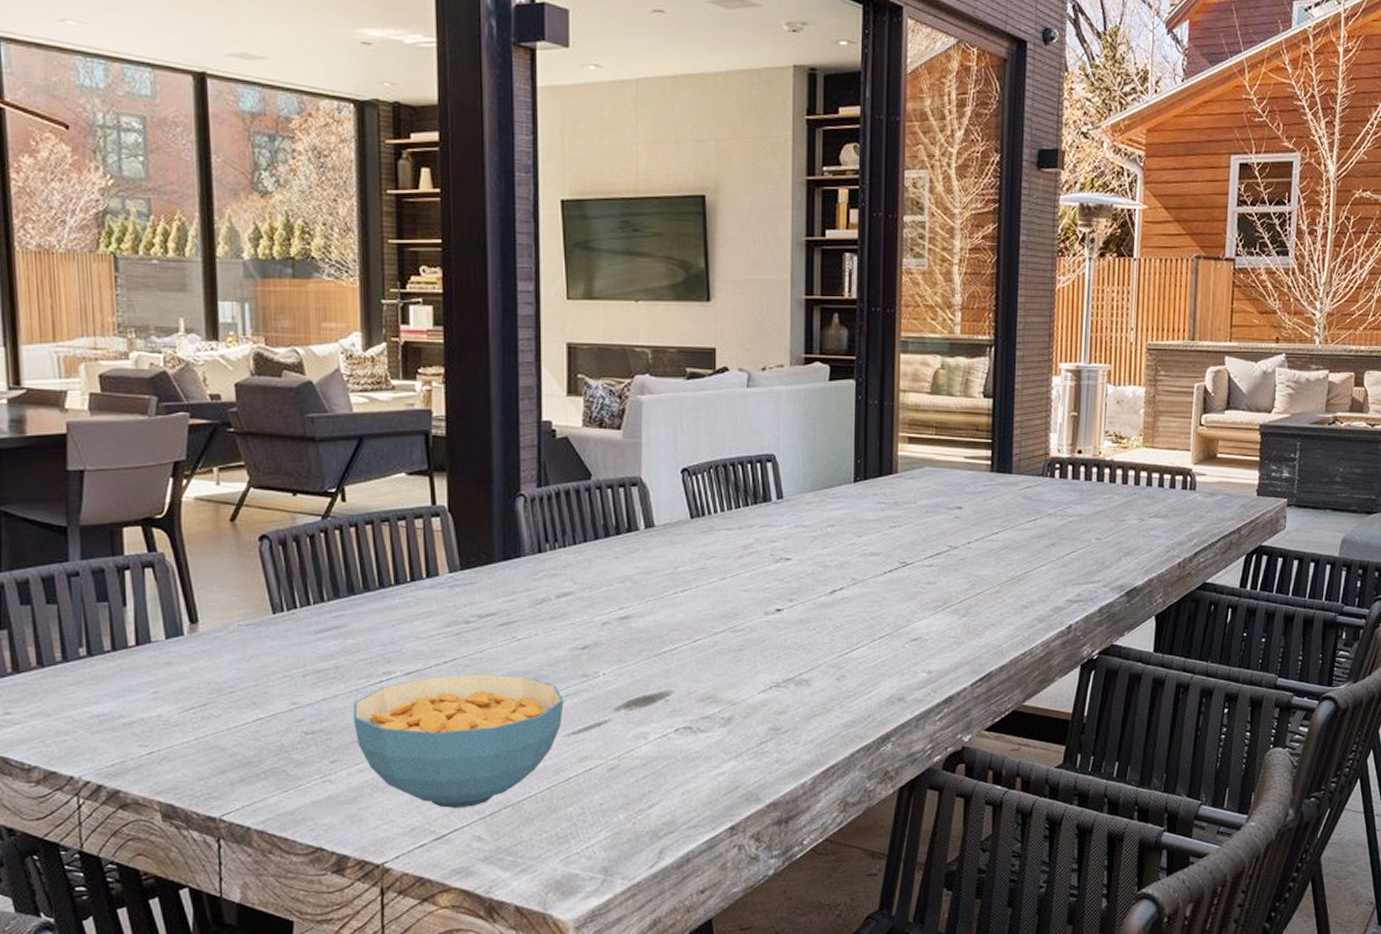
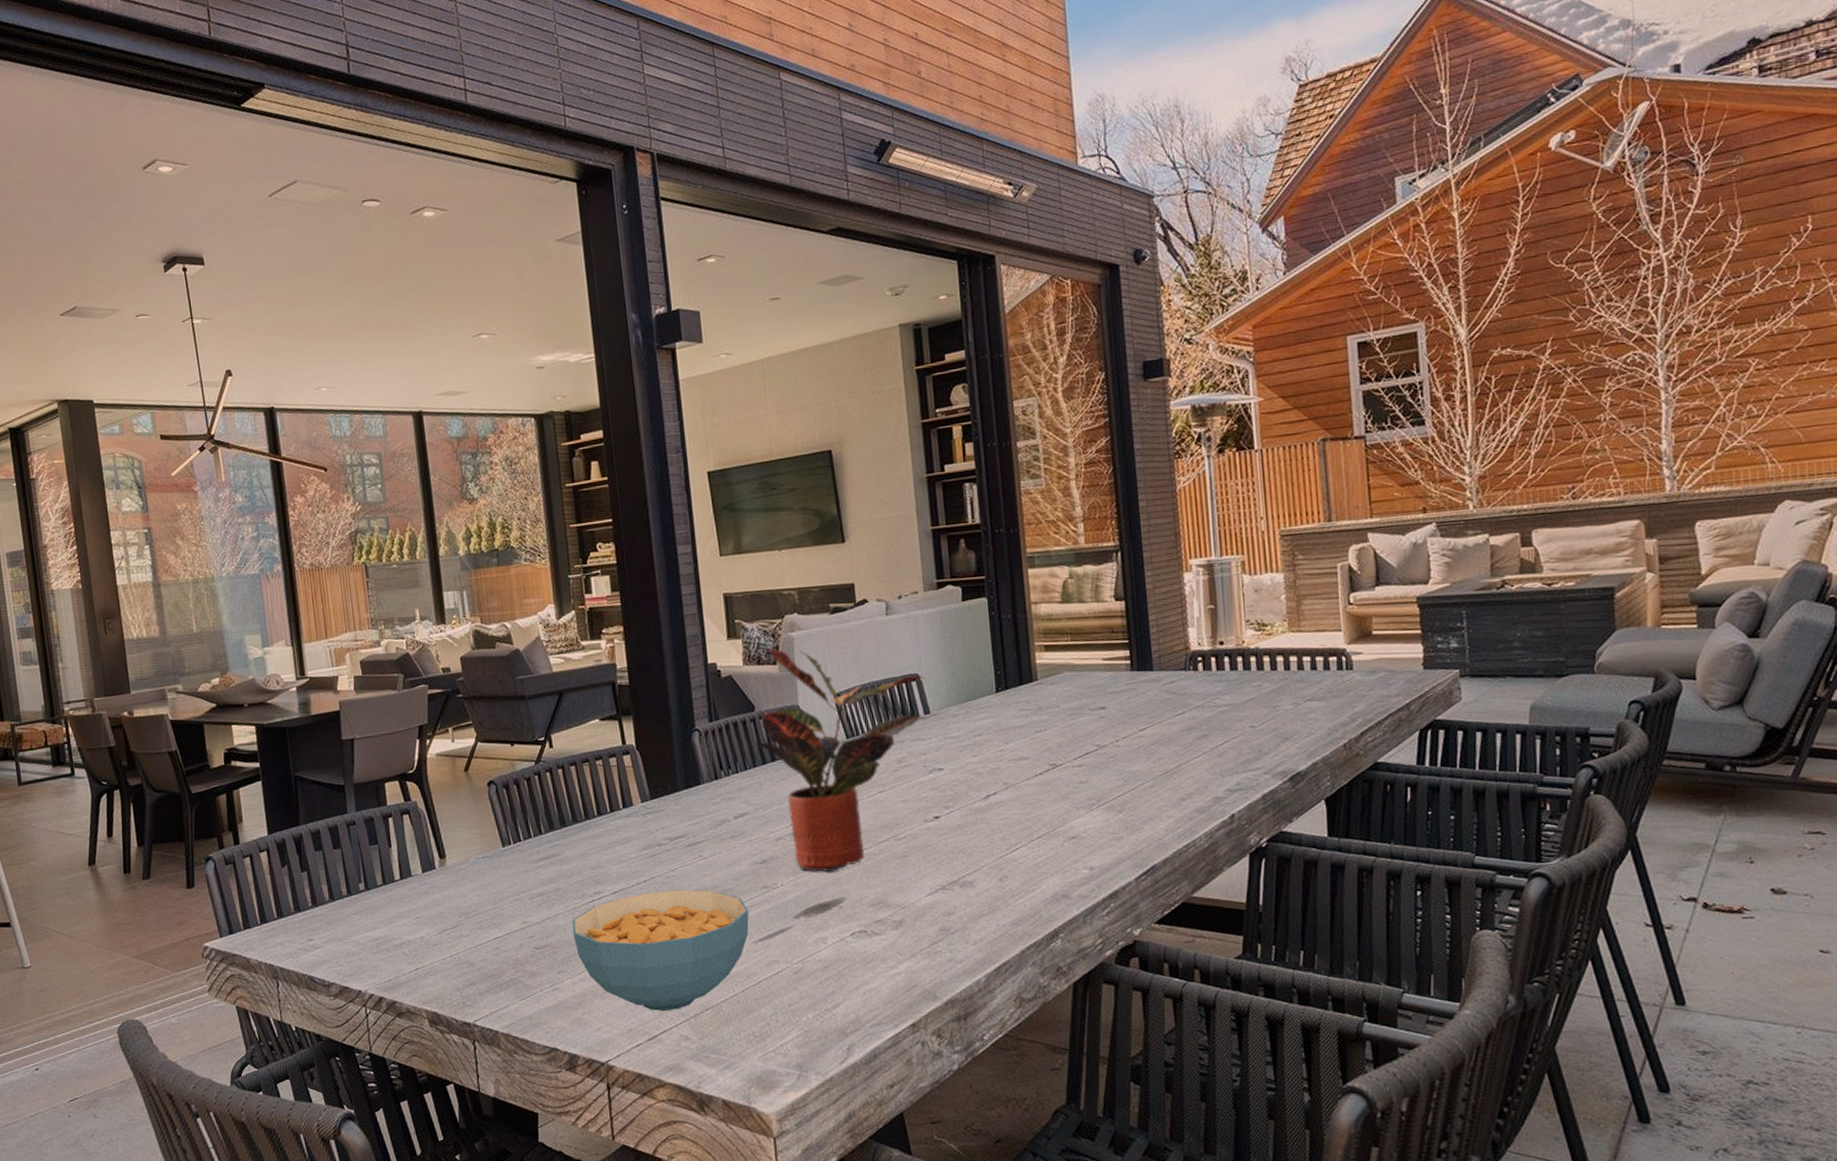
potted plant: none [589,409,781,662] -> present [756,647,925,872]

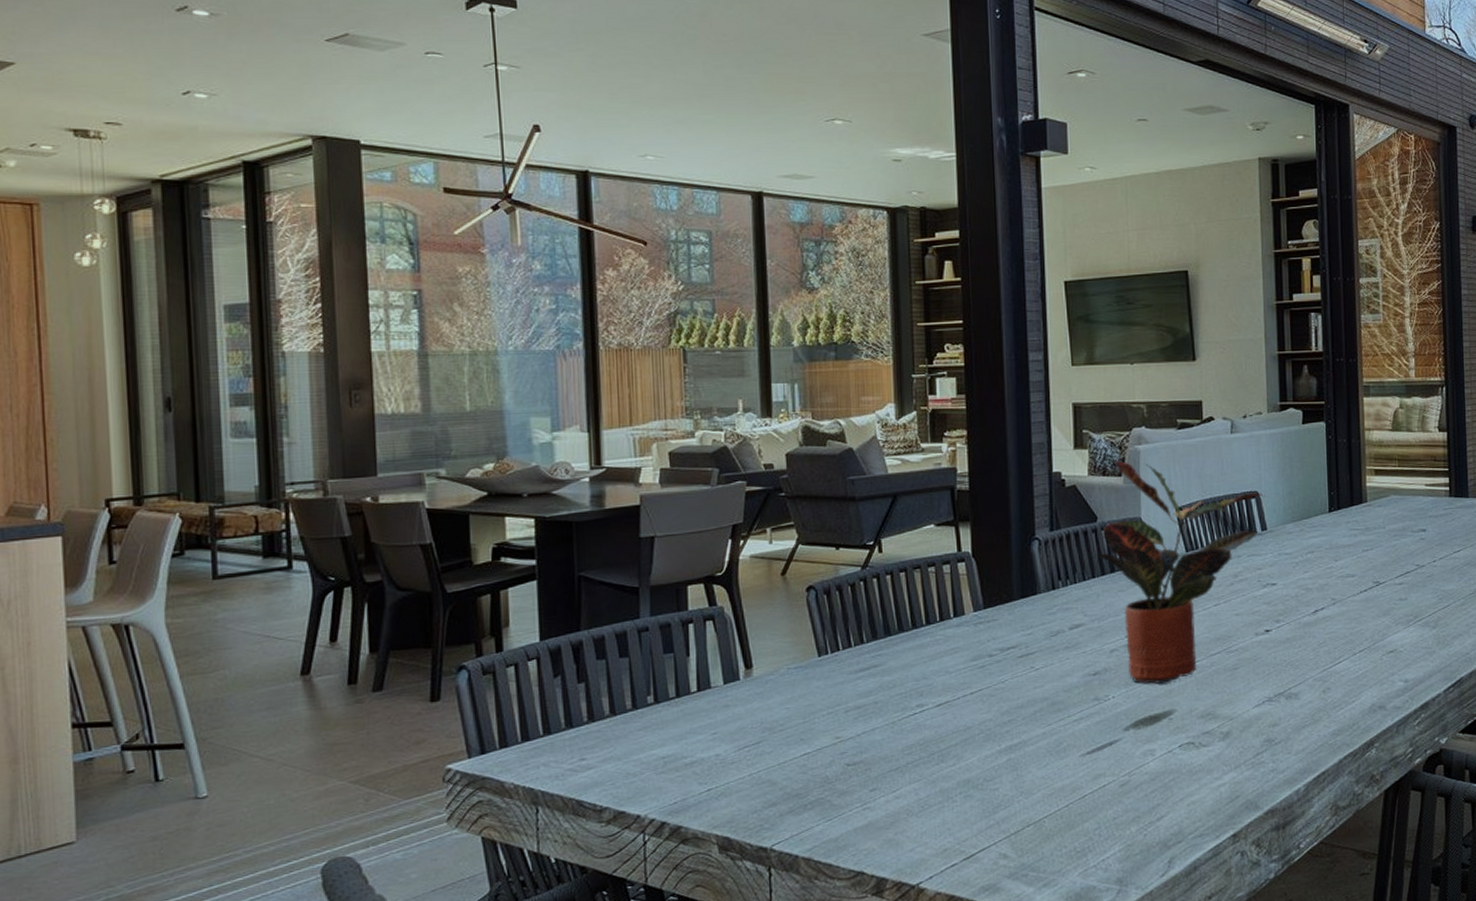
cereal bowl: present [572,889,749,1012] -> none [890,701,1078,829]

